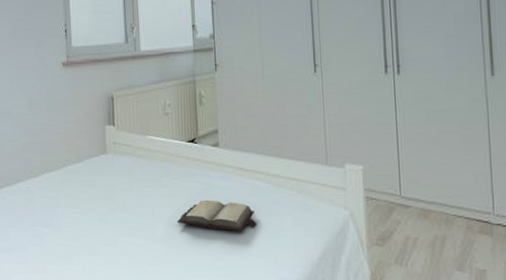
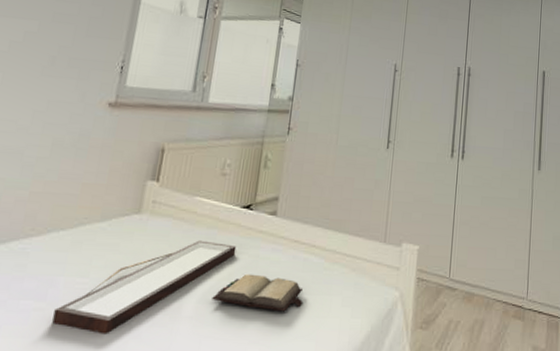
tray: none [60,173,190,252] -> present [52,240,237,335]

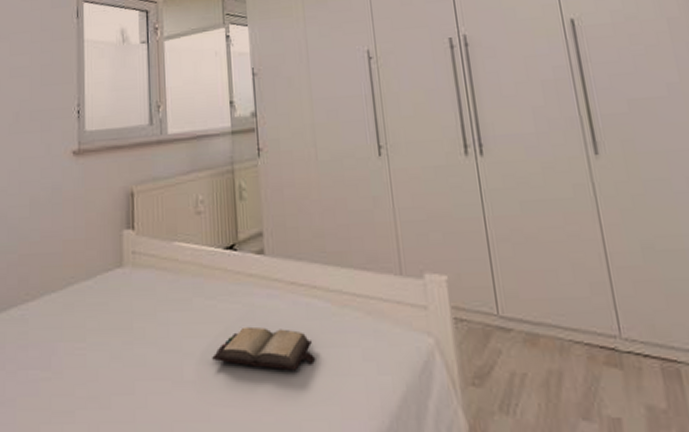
tray: present [52,240,237,335] -> none [60,291,228,405]

